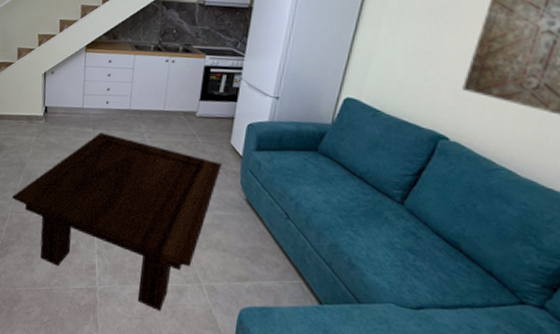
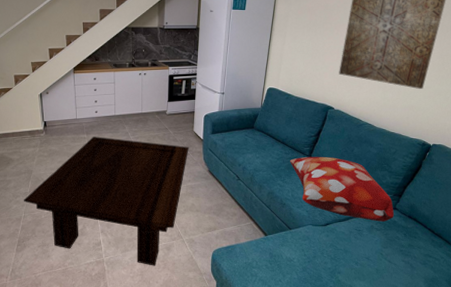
decorative pillow: none [369,202,540,325] -> present [290,156,394,222]

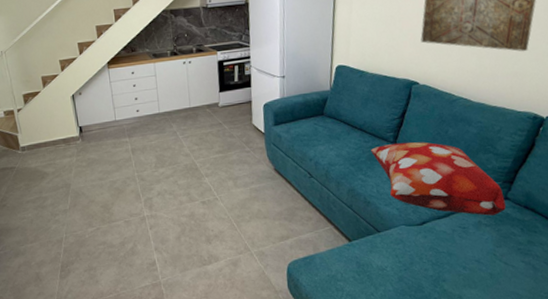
coffee table: present [24,137,189,266] -> none [64,139,249,286]

